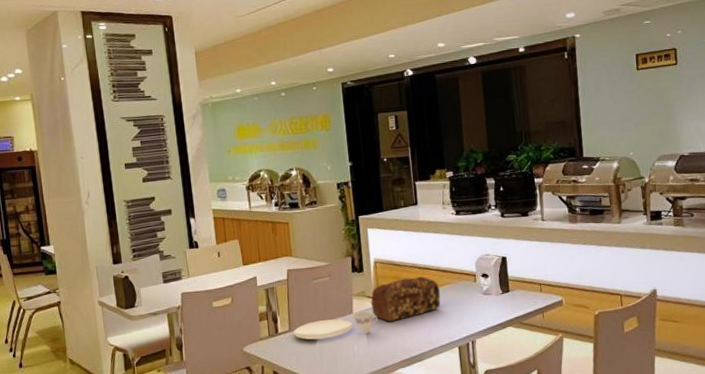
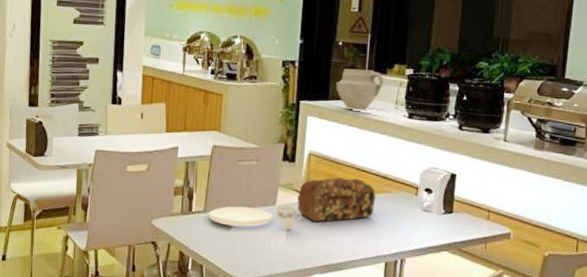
jug: none [387,178,429,216] -> present [336,68,384,110]

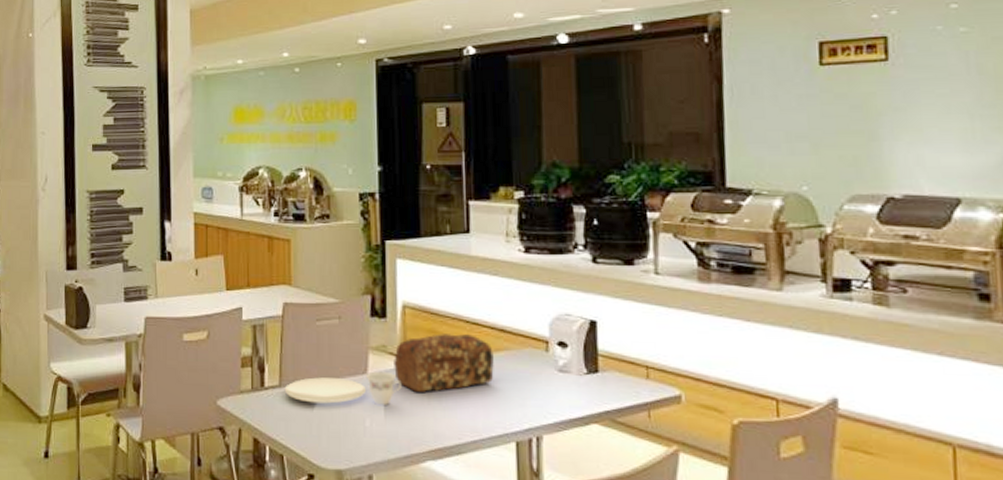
jug: present [336,68,384,110] -> none [428,196,488,246]

